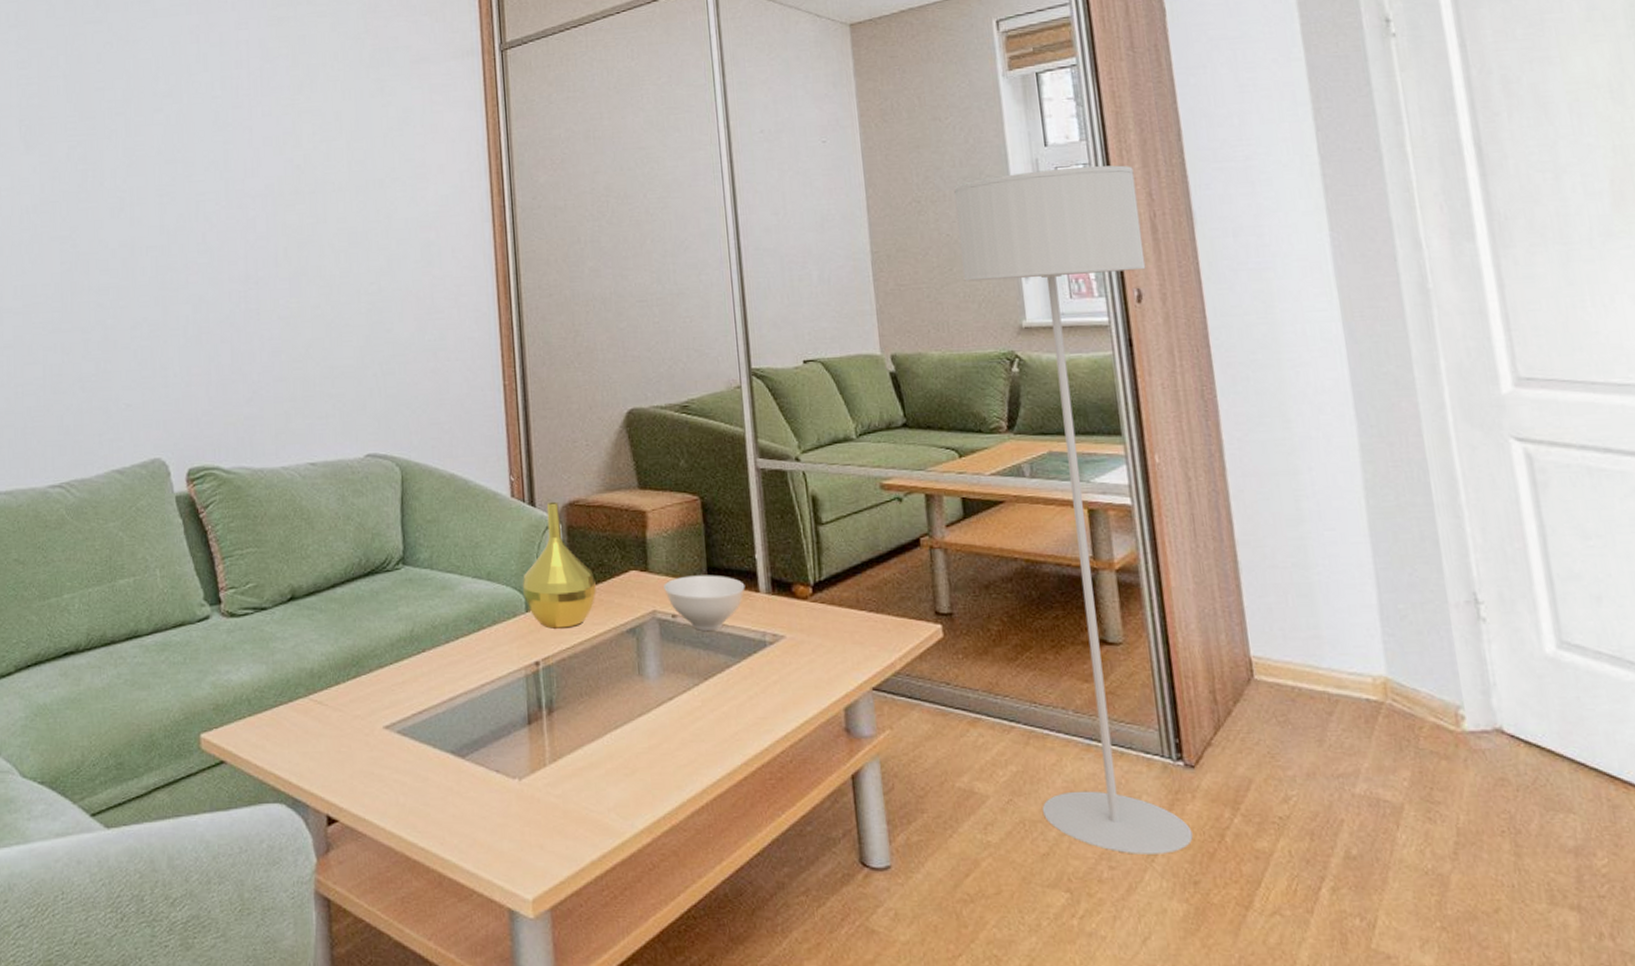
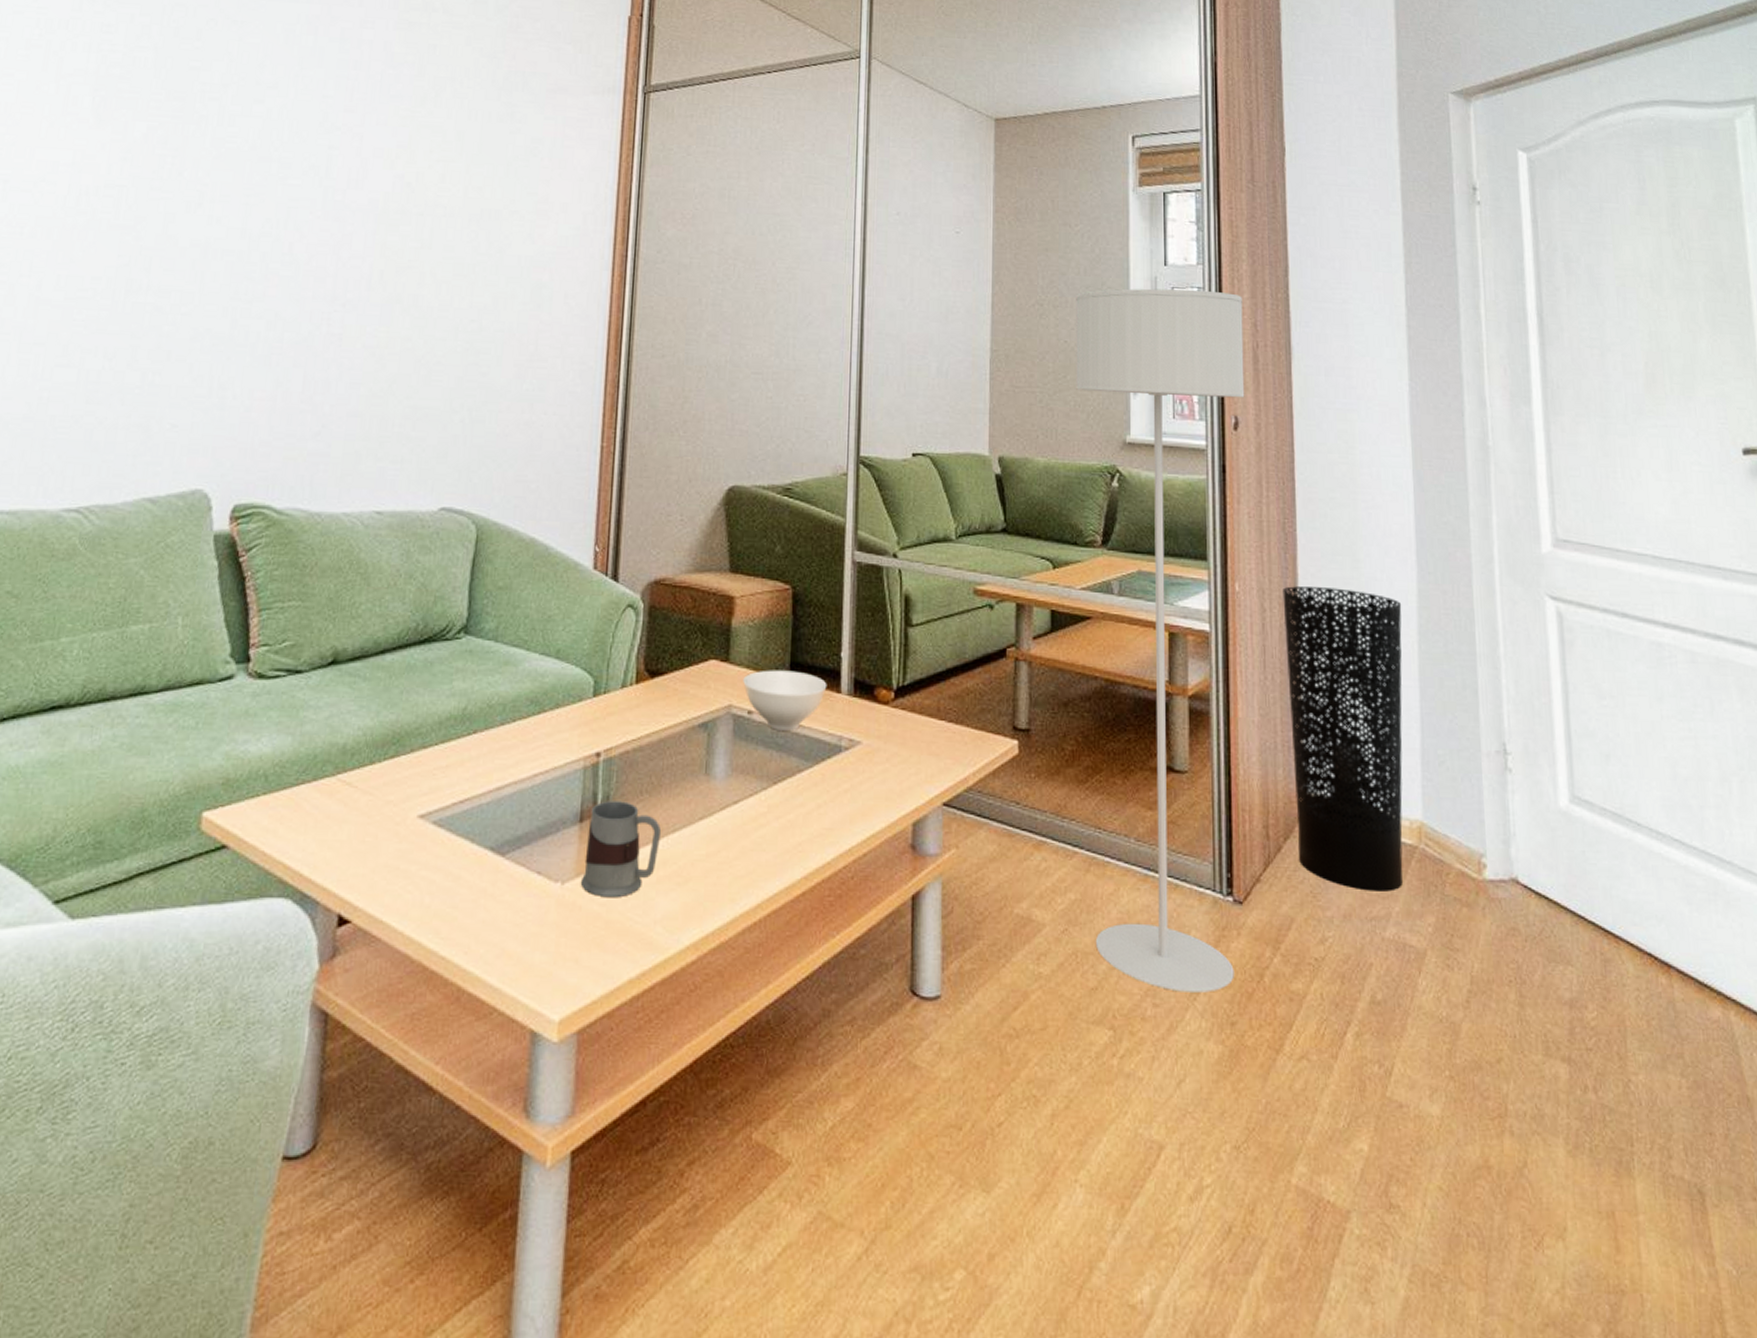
vase: present [522,501,596,630] -> none [592,577,672,719]
mug: none [536,703,605,789] -> present [580,801,662,897]
umbrella stand: none [1207,450,1370,749] -> present [1282,586,1403,892]

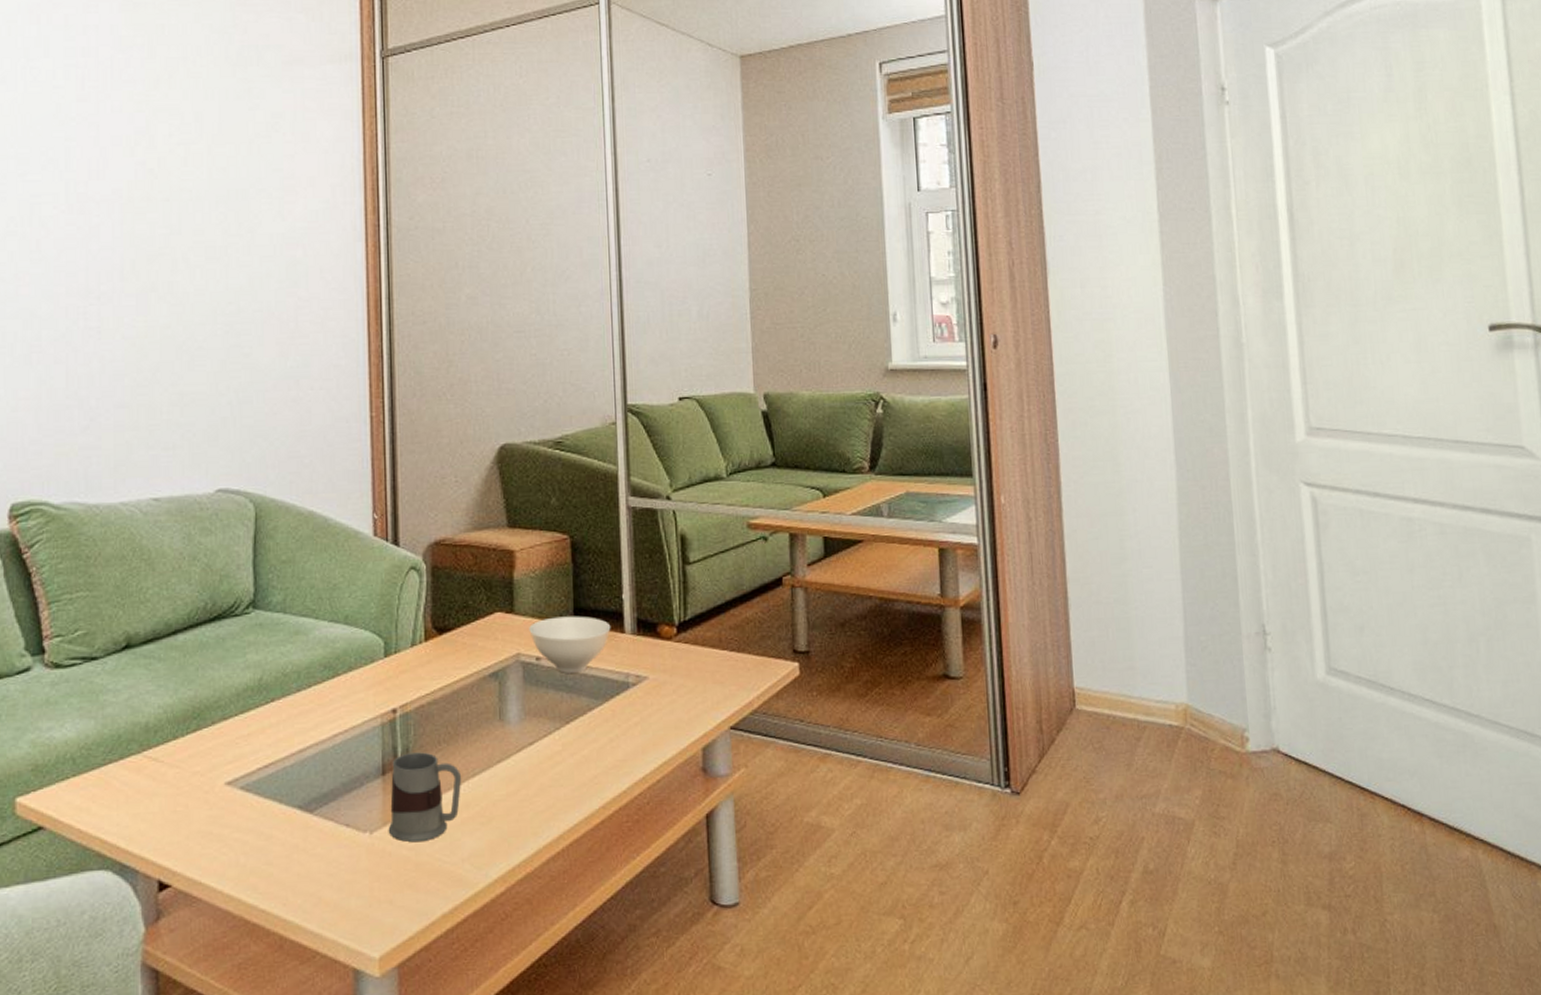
floor lamp: present [1076,288,1245,993] -> none [831,212,1015,879]
umbrella stand: present [1282,586,1403,892] -> none [1047,492,1171,772]

